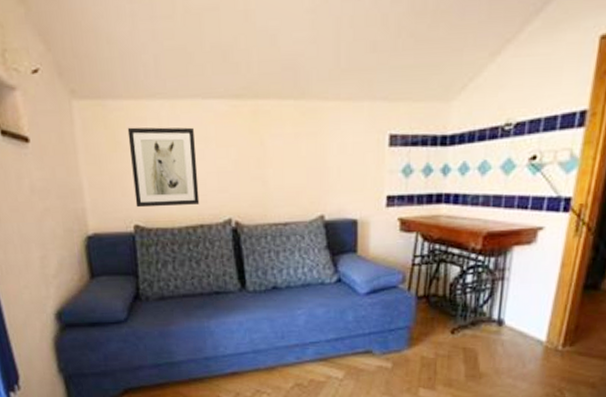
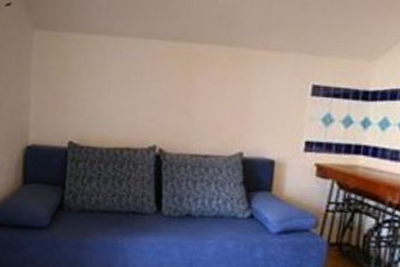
wall art: present [127,127,200,208] -> none [73,56,133,129]

